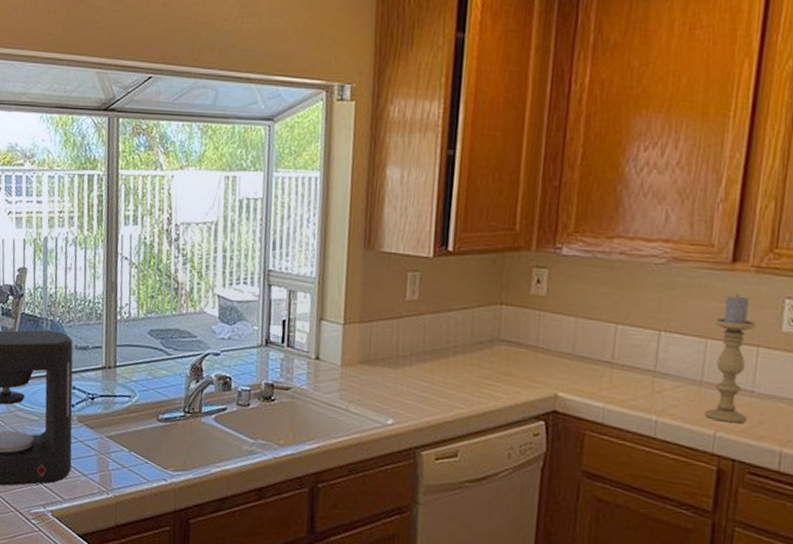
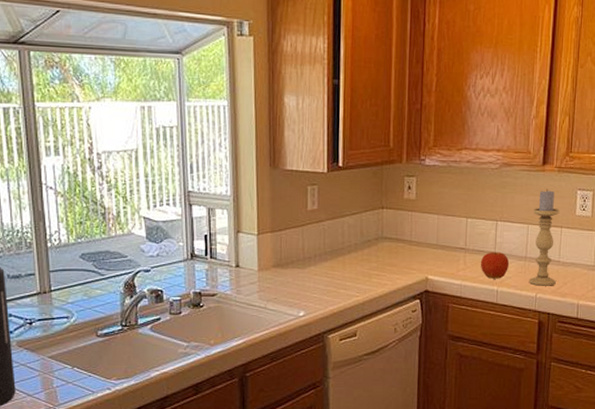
fruit: none [632,370,676,407] -> present [480,252,510,279]

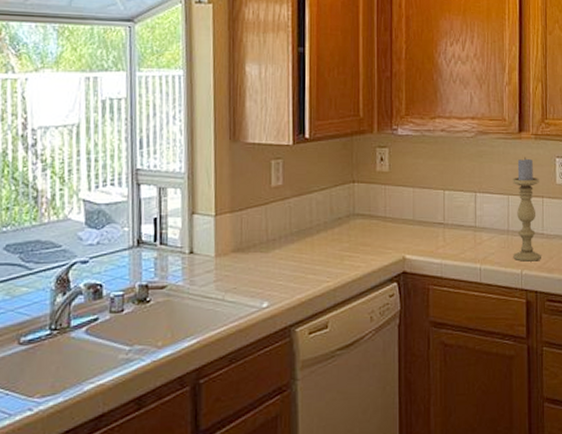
fruit: present [480,252,510,279] -> none [460,226,492,256]

